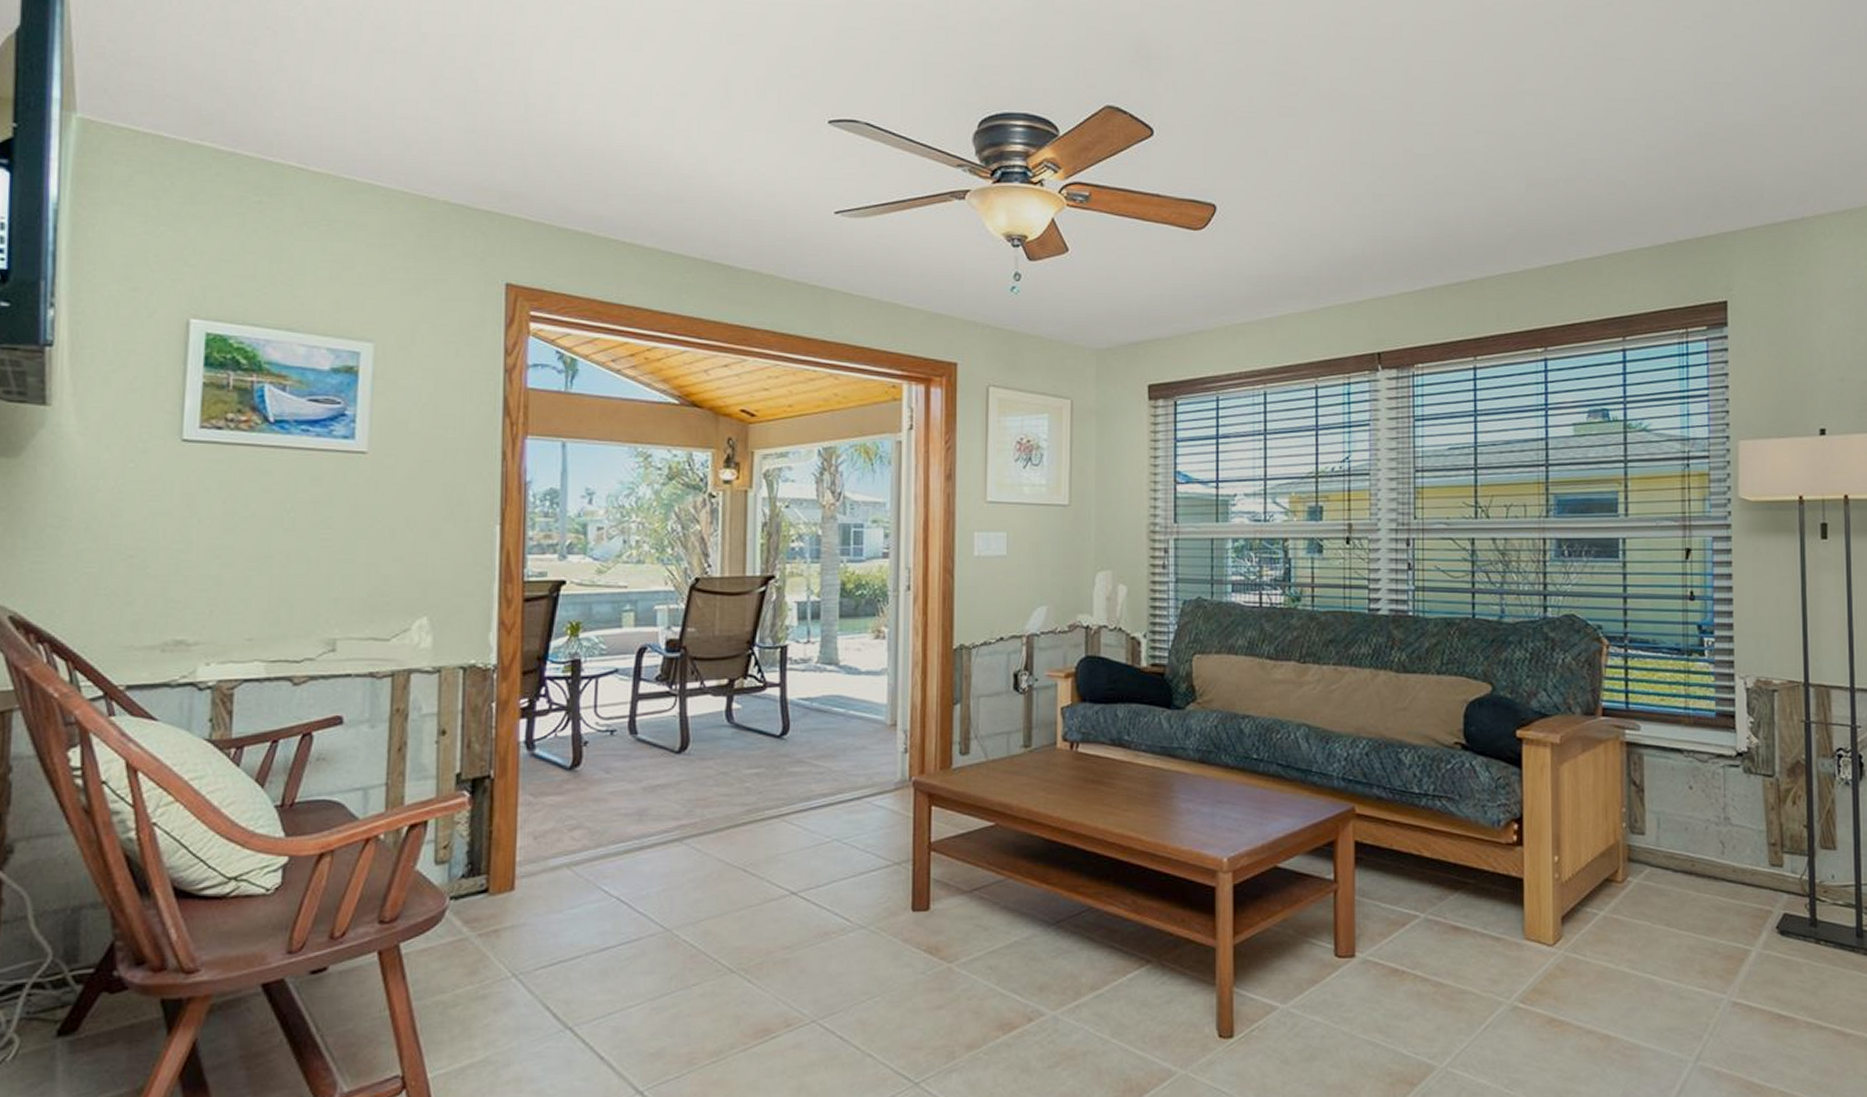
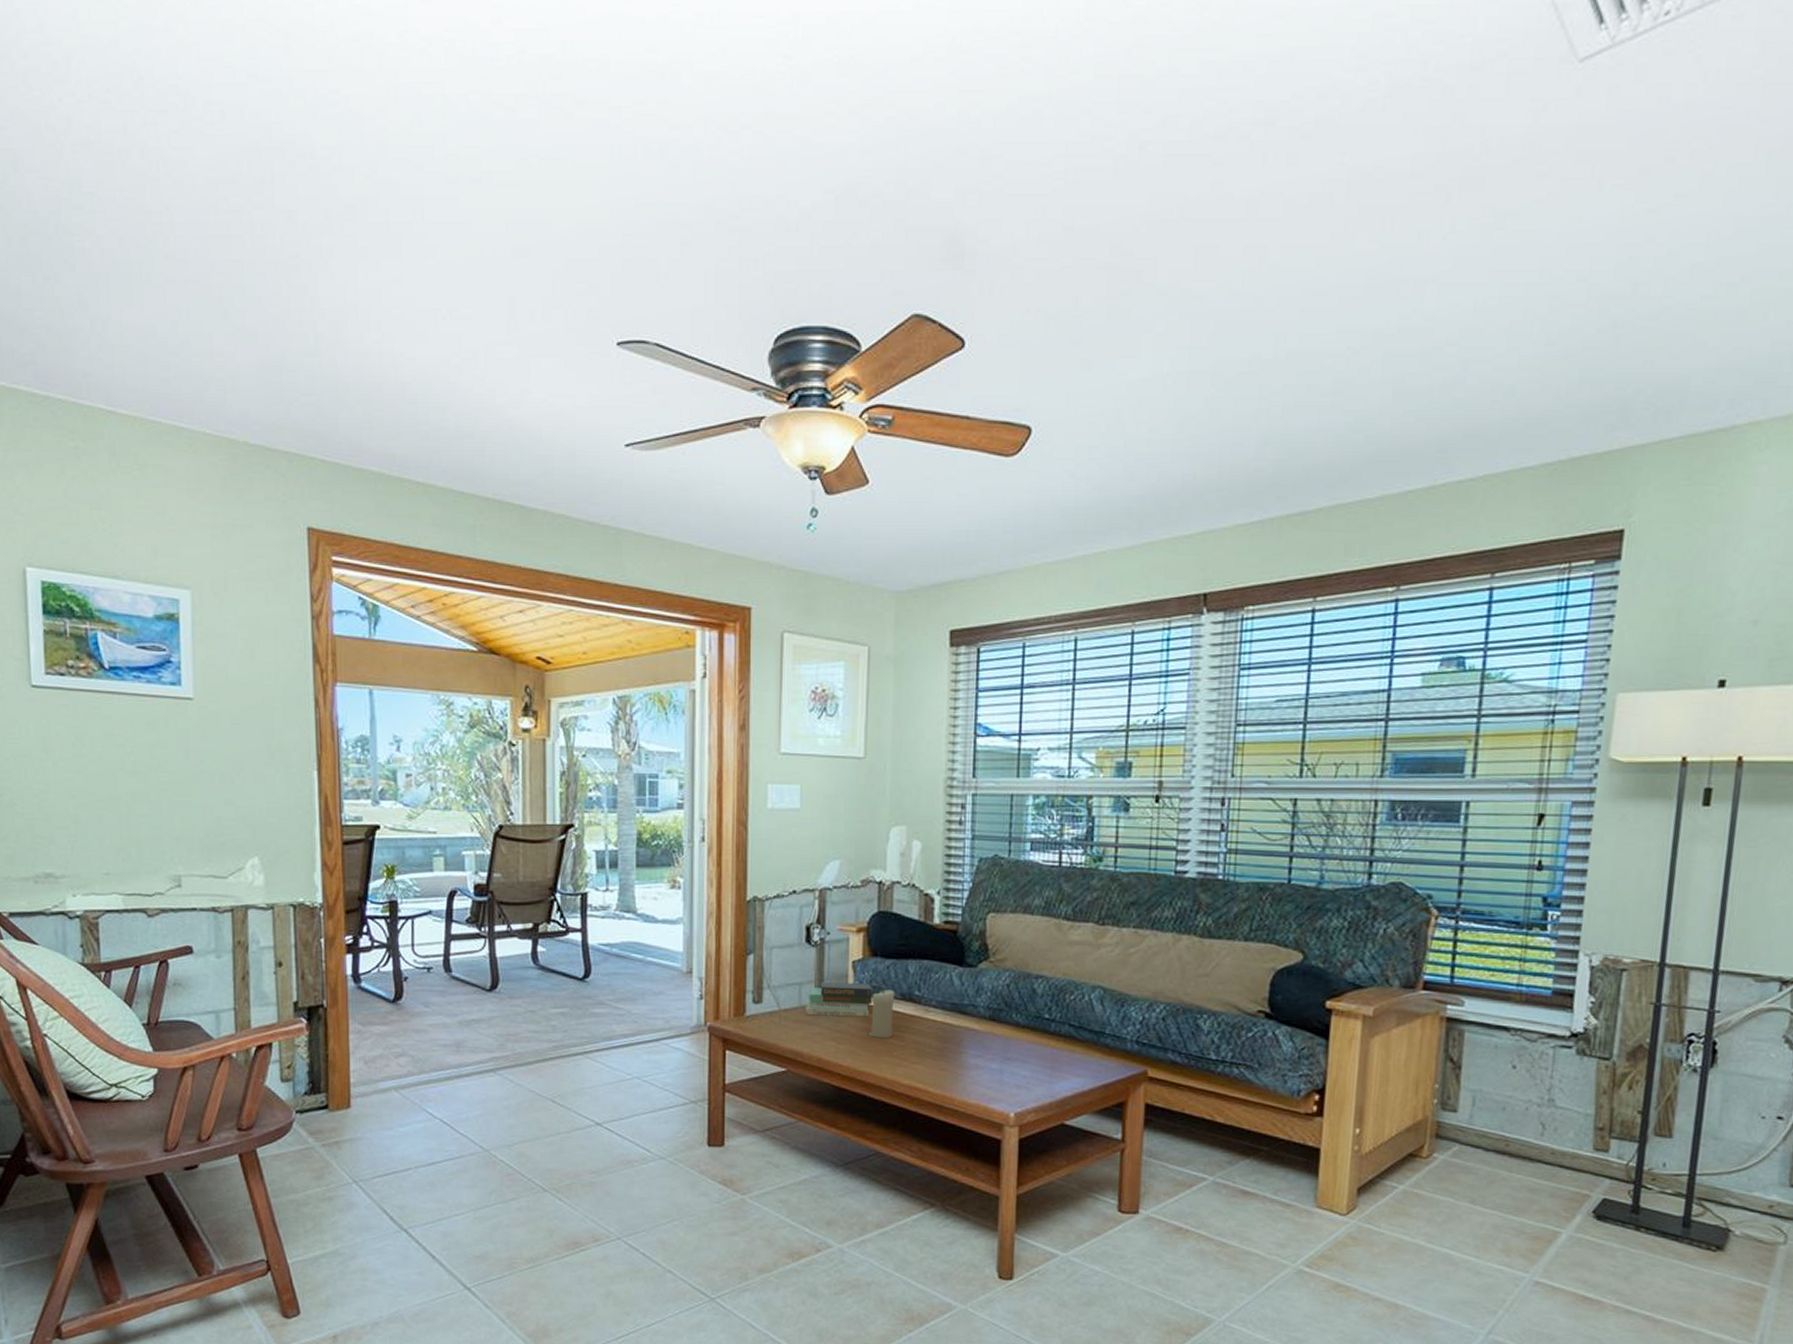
books: none [1013,730,1081,767] -> present [805,982,872,1019]
candle: none [1078,734,1105,787] -> present [868,988,895,1039]

